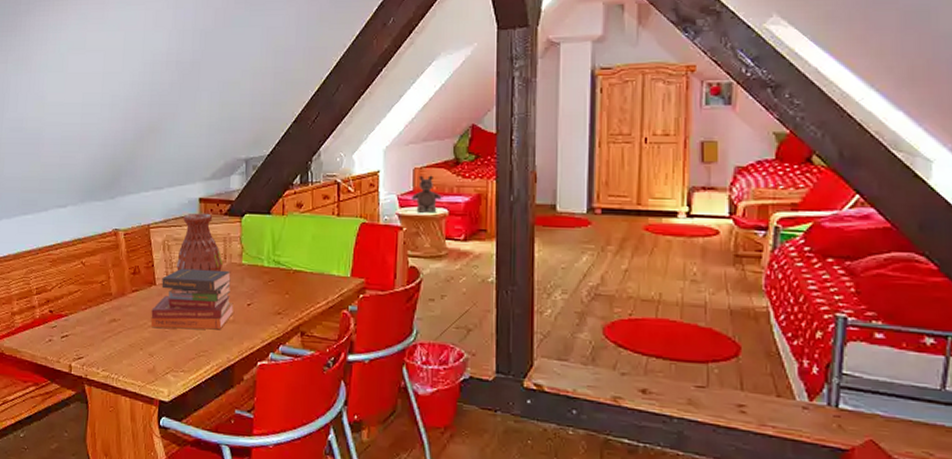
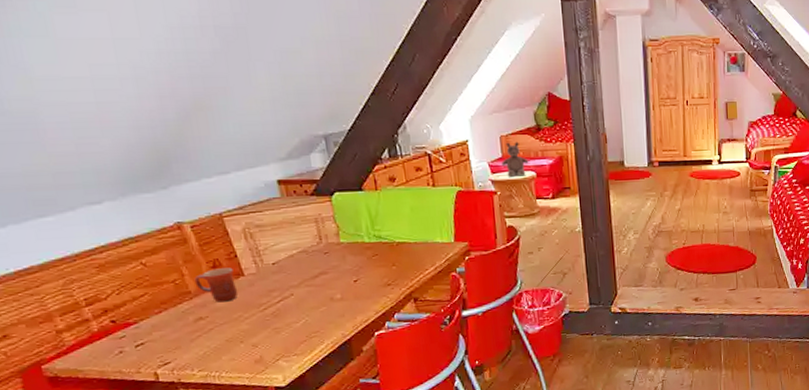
mug: none [116,275,148,308] -> present [194,268,239,303]
books: present [151,268,235,330] -> none [244,251,341,319]
vase: present [177,213,224,271] -> none [262,195,320,258]

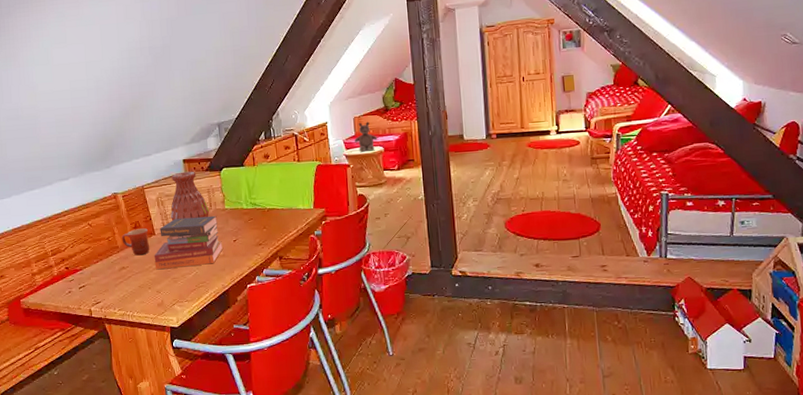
books: none [244,251,341,319] -> present [154,215,224,270]
vase: none [262,195,320,258] -> present [171,171,210,221]

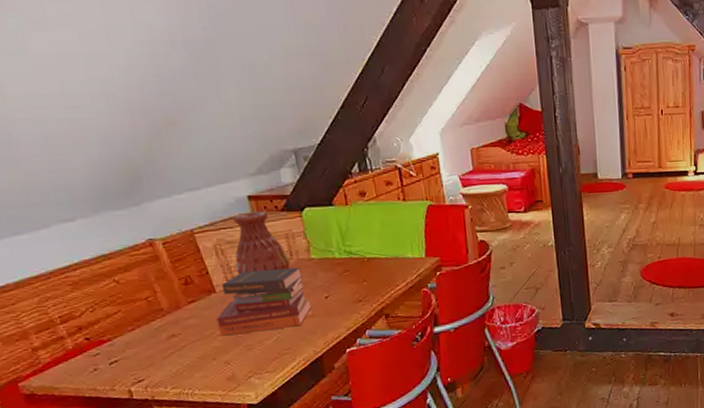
mug: present [121,228,150,256] -> none [166,284,210,320]
stuffed animal: present [354,121,378,152] -> none [472,154,500,191]

